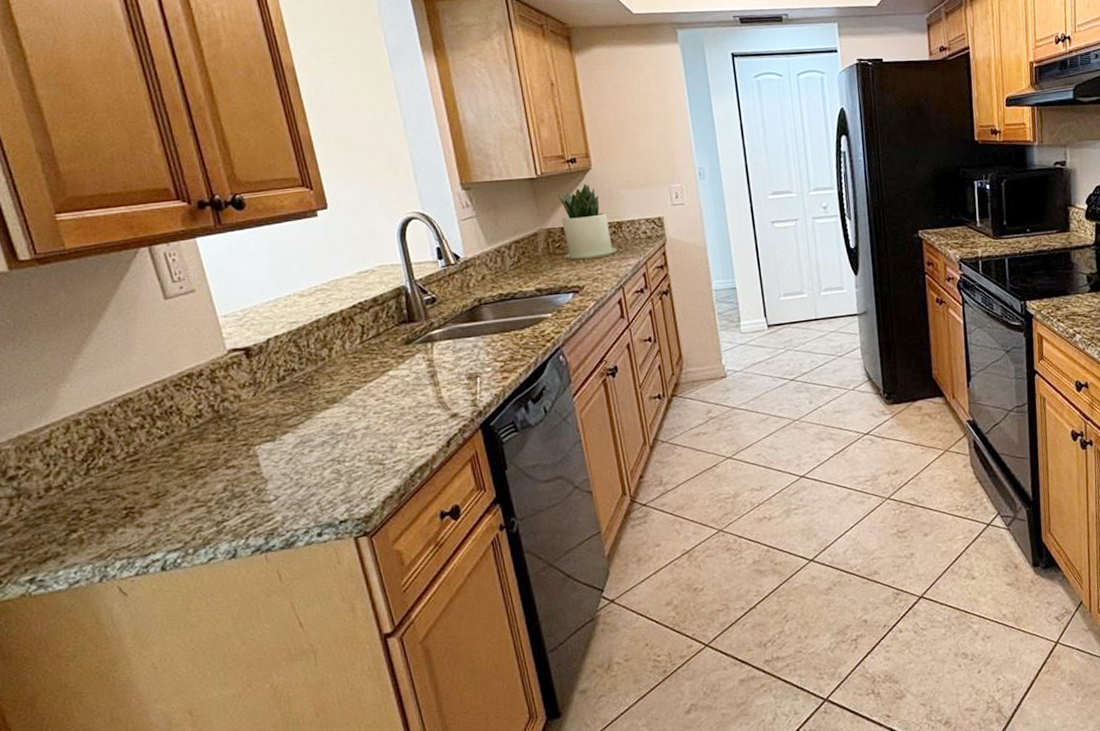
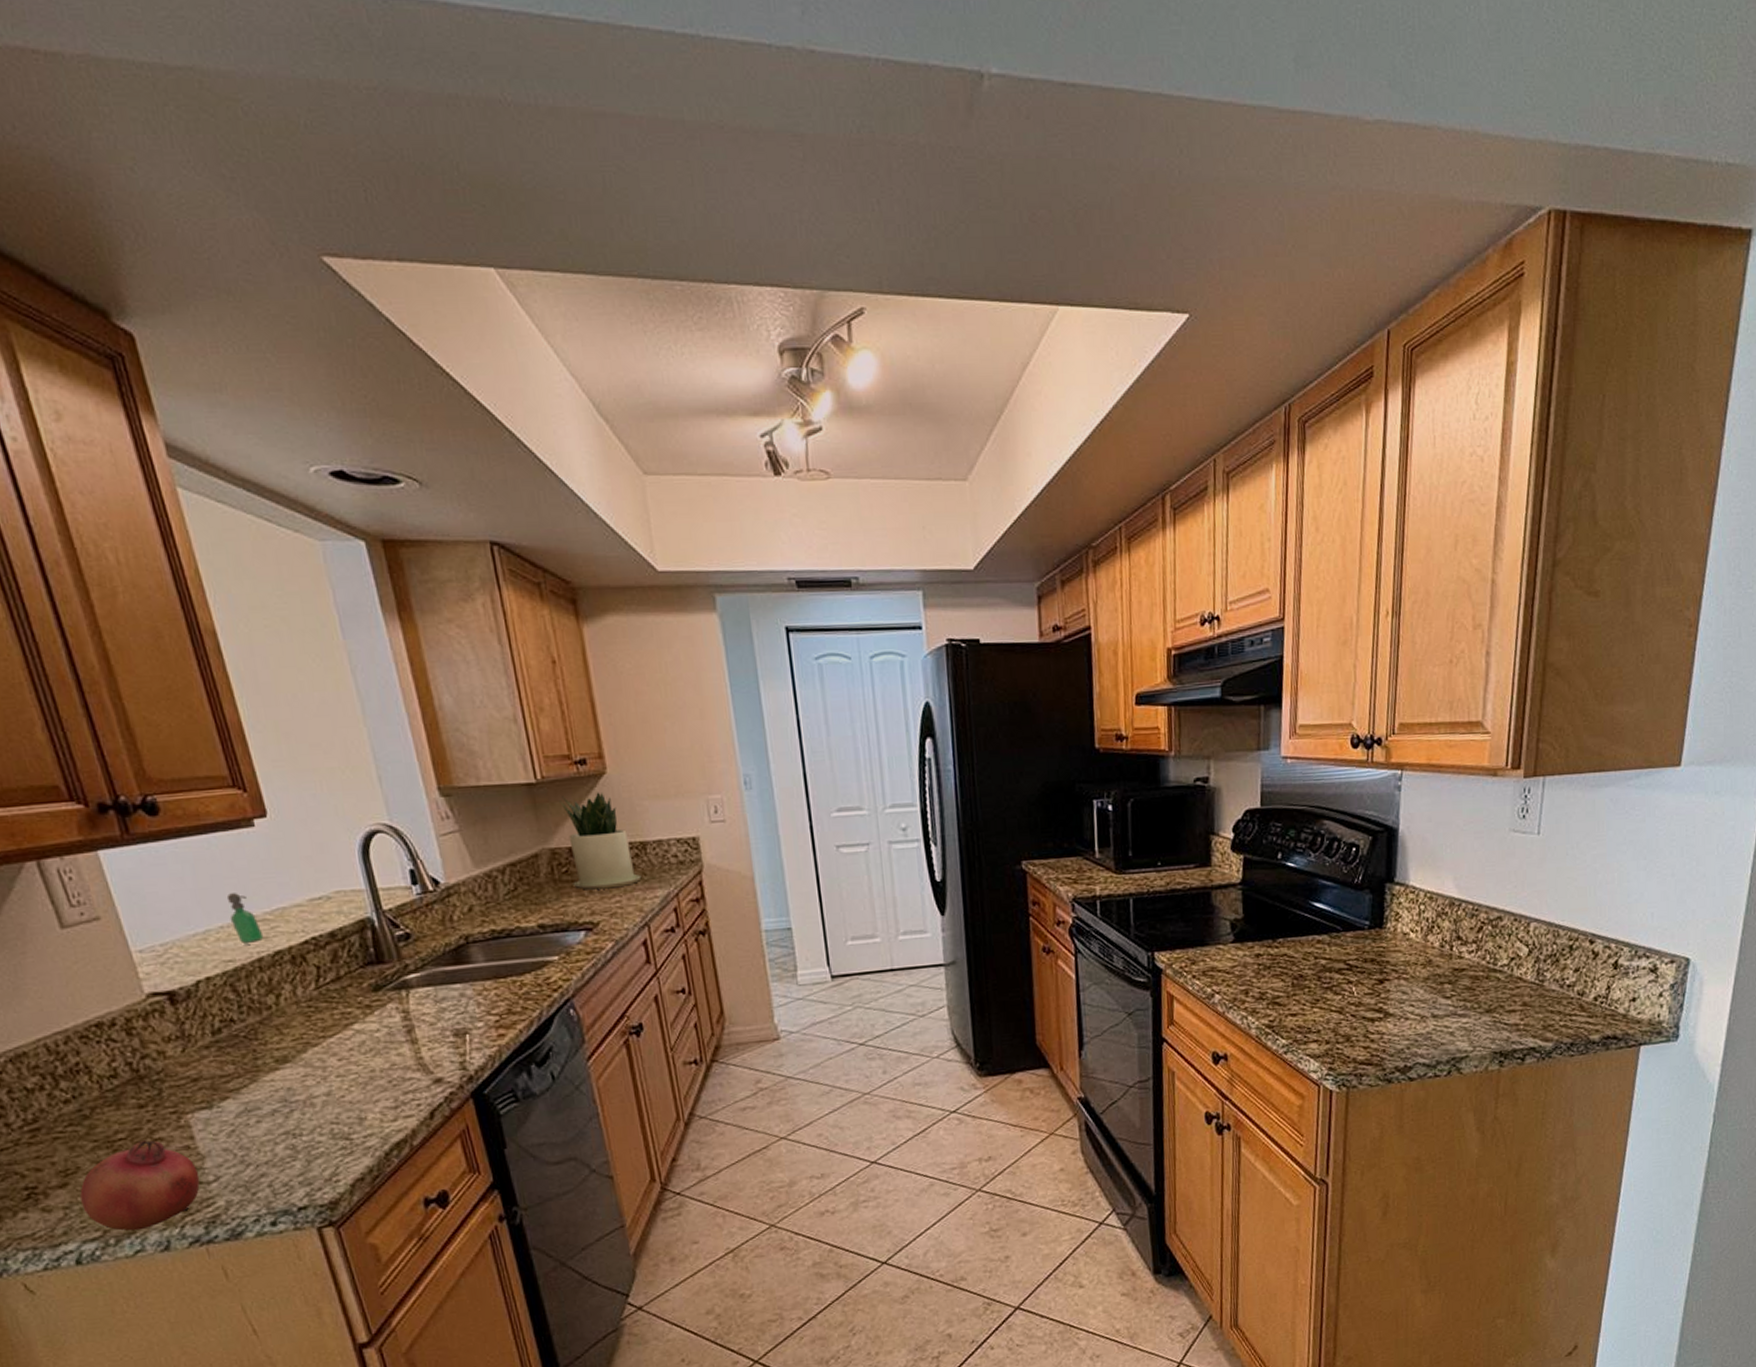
fruit: none [167,467,262,543] -> present [80,1139,200,1232]
soap dispenser: none [293,269,322,309] -> present [226,893,264,945]

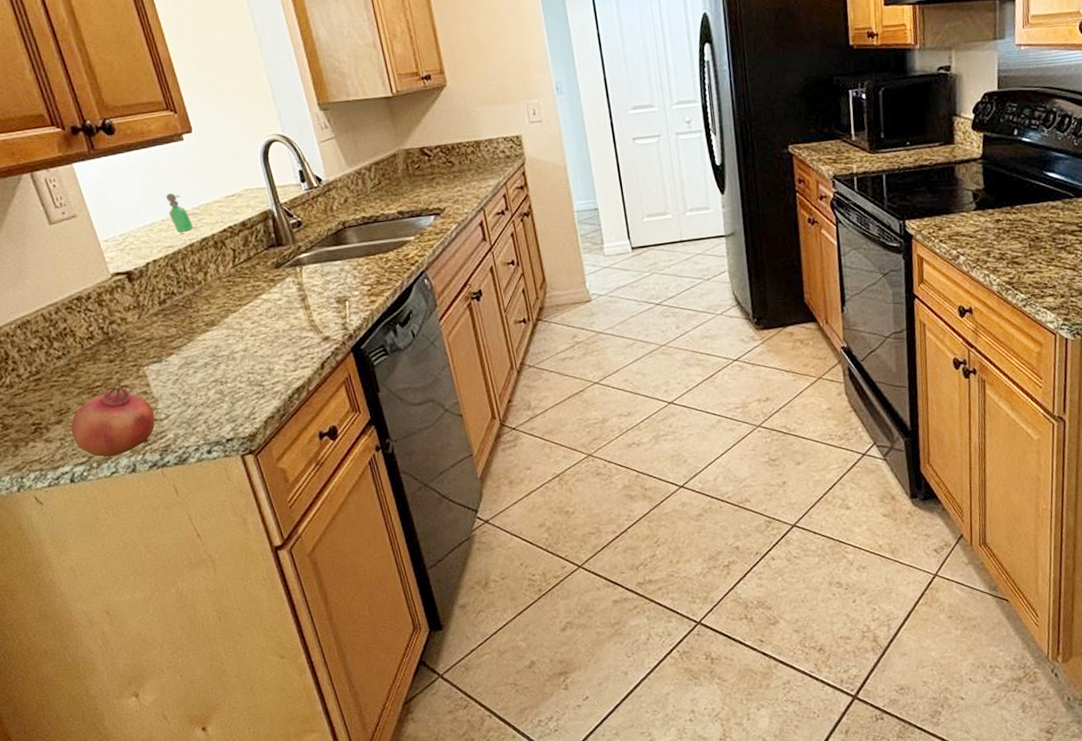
planter: present [559,792,642,890] -> none [411,101,477,183]

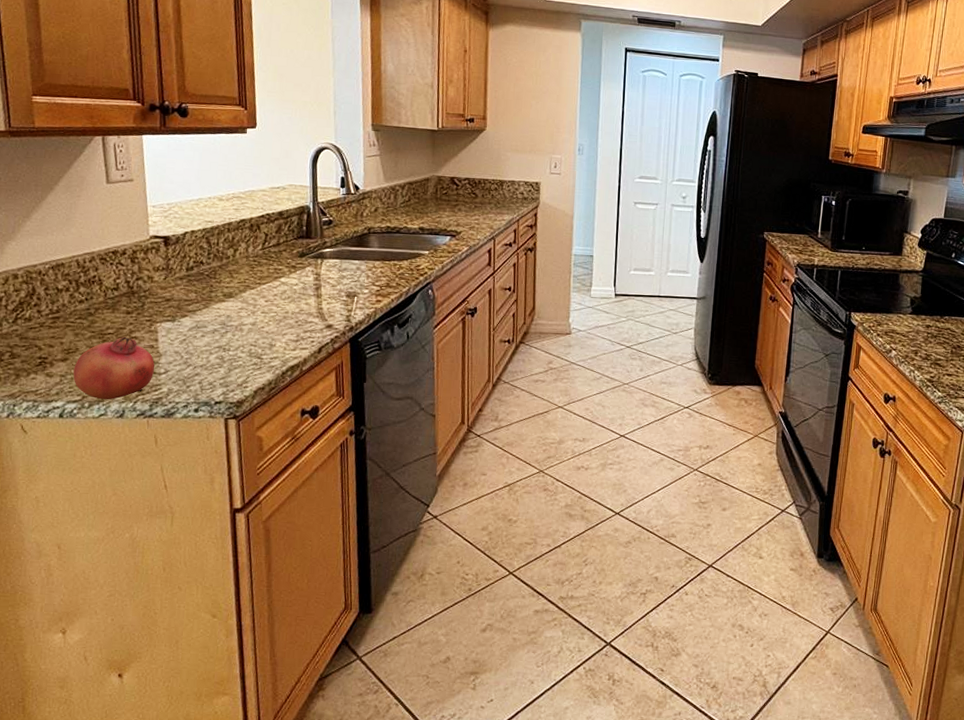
soap dispenser: present [165,193,194,234] -> none [216,176,236,212]

